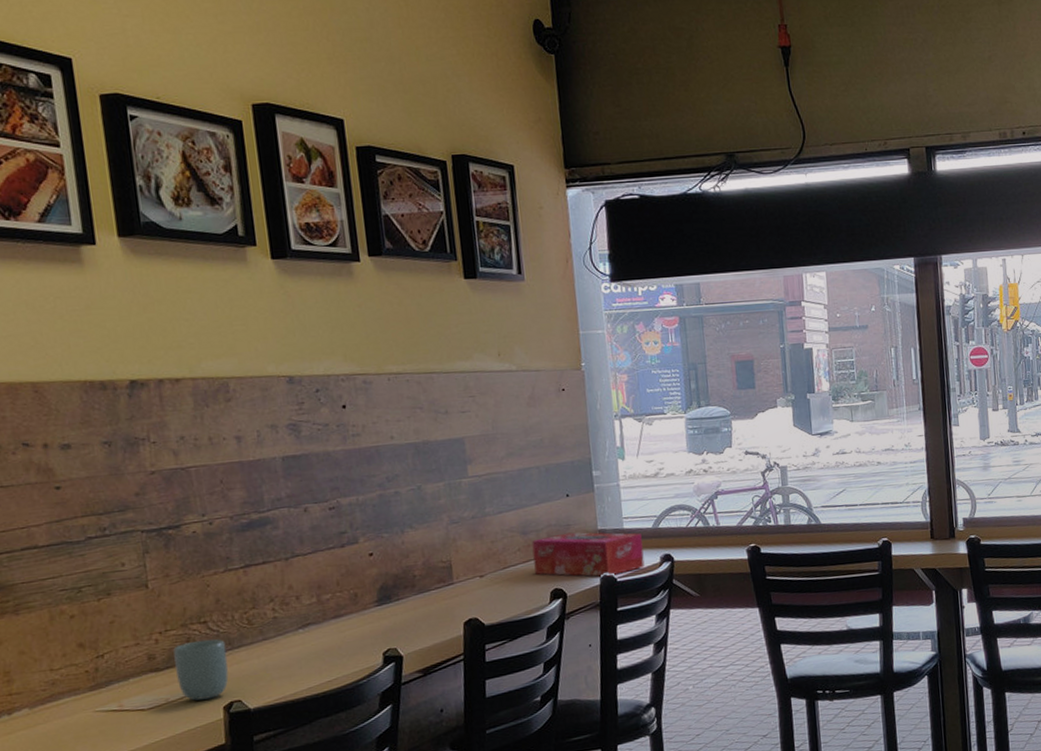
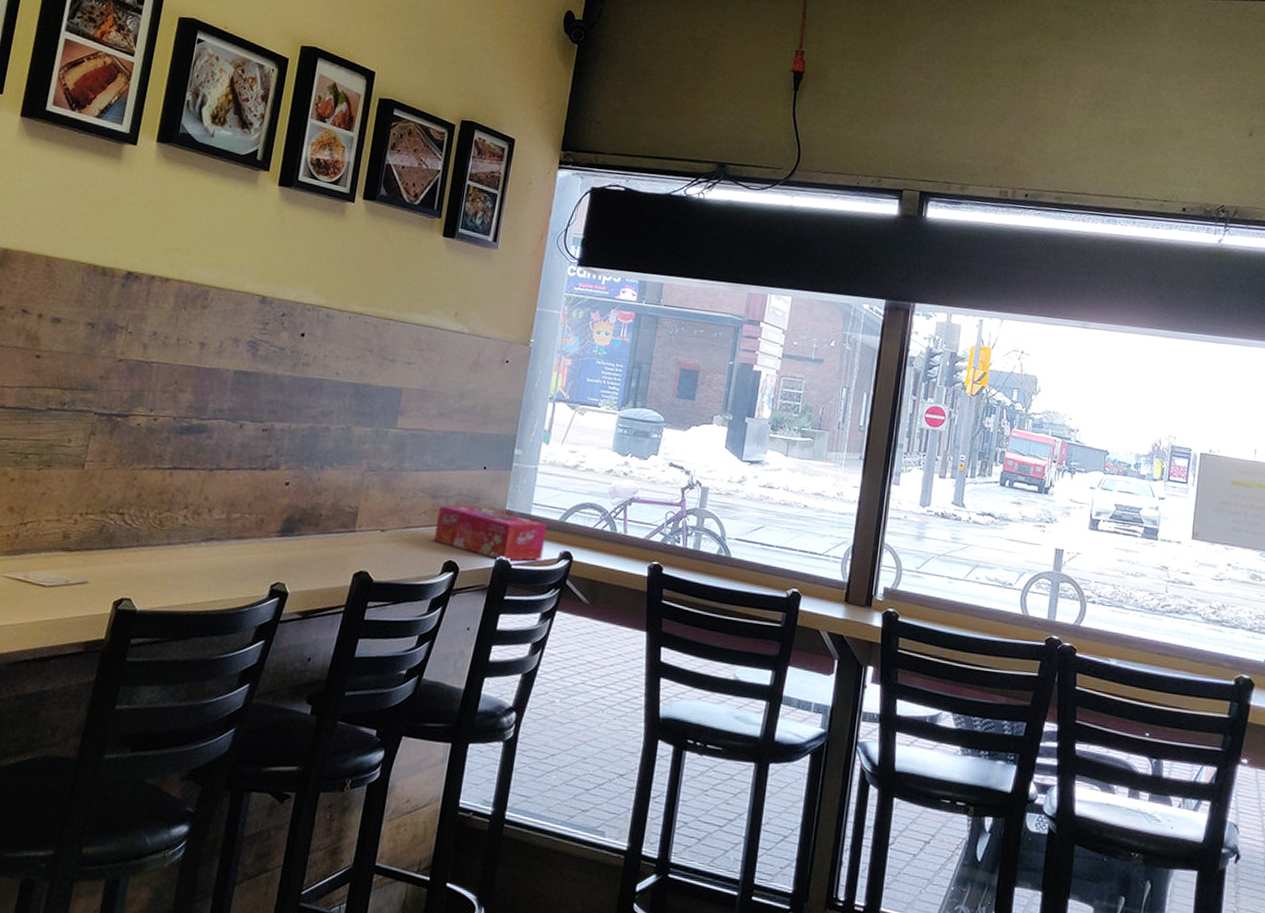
cup: present [173,639,229,701] -> none [81,529,134,591]

